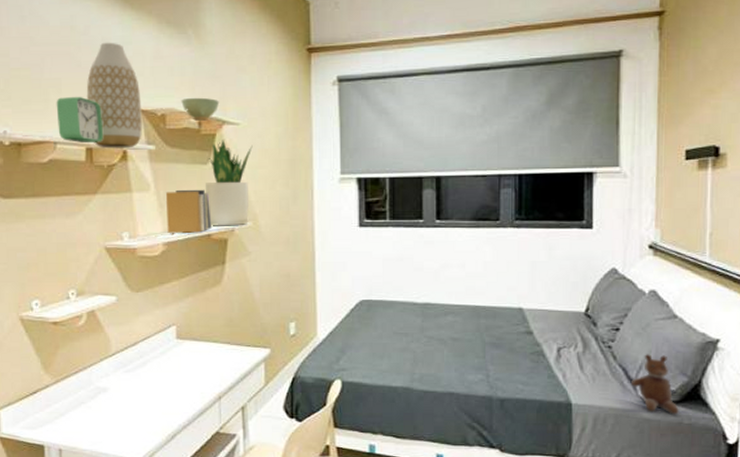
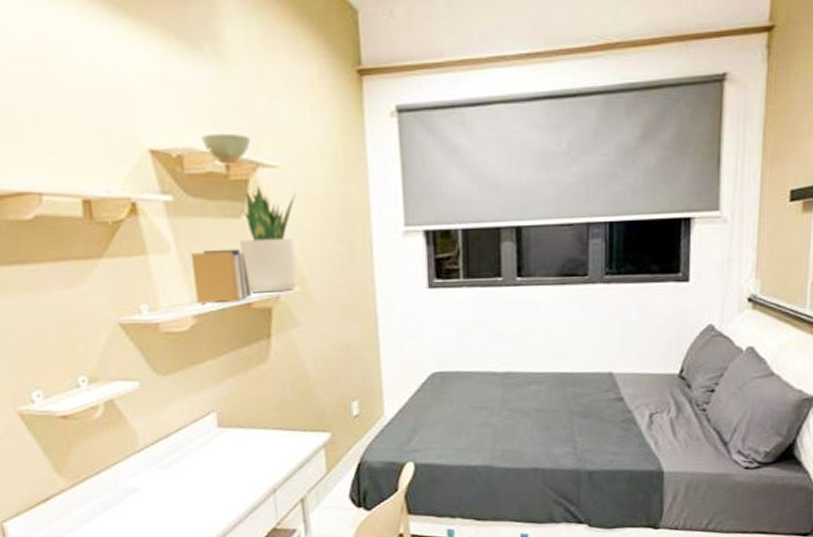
alarm clock: present [56,96,104,144] -> none [35,132,105,195]
vase: present [86,42,142,149] -> none [74,60,155,201]
teddy bear: present [631,354,679,415] -> none [725,415,772,476]

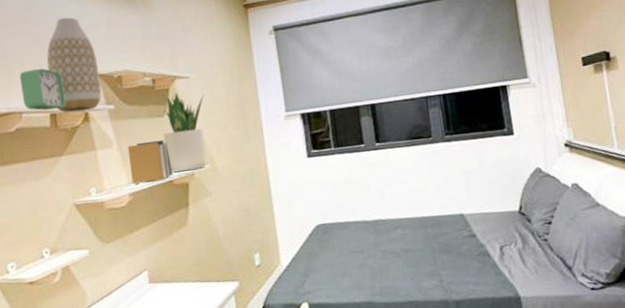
alarm clock: none [35,132,105,195] -> present [19,68,66,111]
vase: none [74,60,155,201] -> present [47,17,102,113]
bowl: present [201,133,251,165] -> none [135,57,170,79]

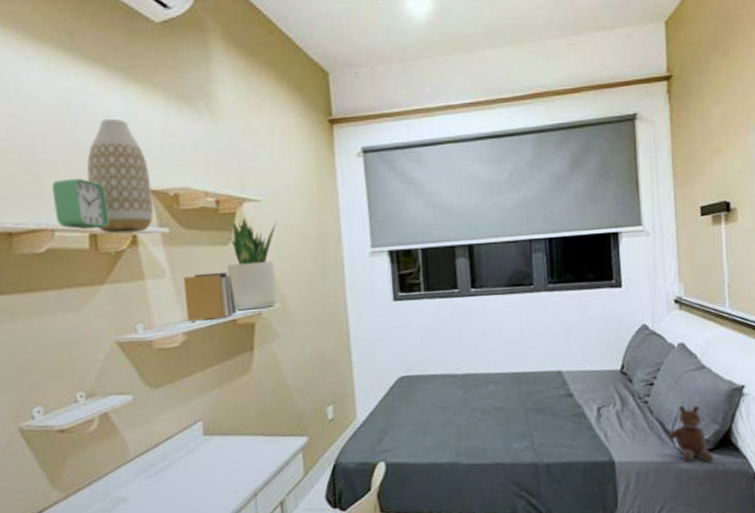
teddy bear: none [570,241,617,296] -> present [668,405,714,463]

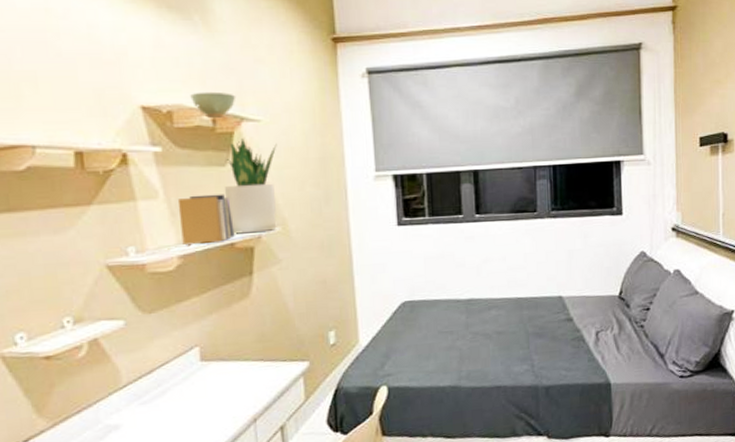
alarm clock: present [51,178,110,230] -> none [31,91,97,147]
vase: present [86,118,154,234] -> none [70,28,145,152]
bowl: none [195,174,238,200] -> present [190,91,236,119]
teddy bear: present [668,405,714,463] -> none [662,329,703,384]

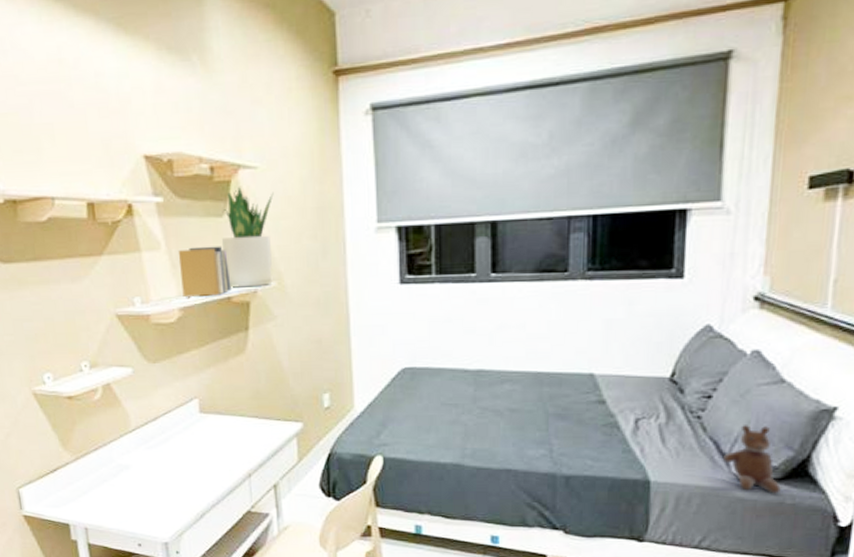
bowl: present [190,91,236,119] -> none [189,137,234,167]
teddy bear: none [662,329,703,384] -> present [723,425,781,494]

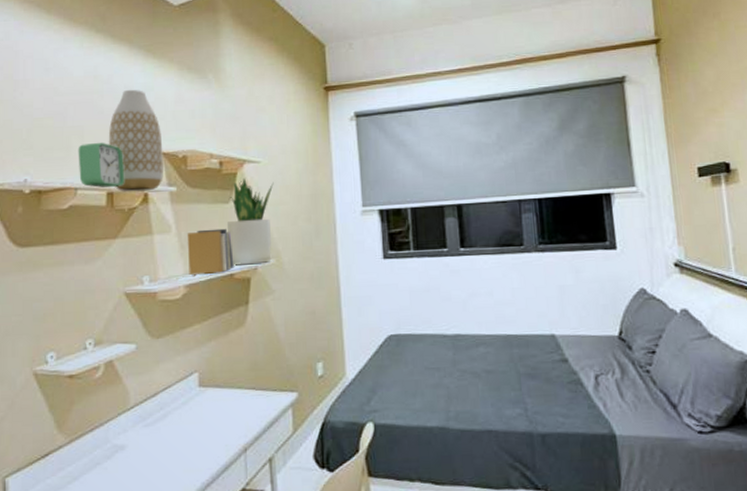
alarm clock: none [49,142,106,198] -> present [78,142,125,188]
vase: none [82,76,148,203] -> present [108,89,163,192]
teddy bear: present [723,425,781,494] -> none [675,377,728,442]

